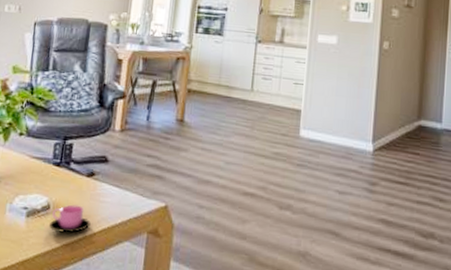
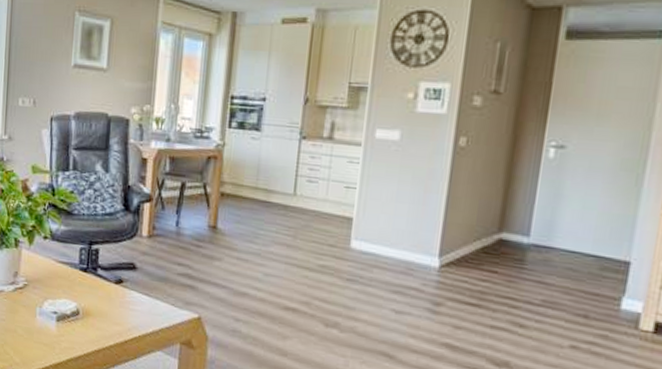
cup: present [48,204,91,233] -> none [79,311,121,340]

